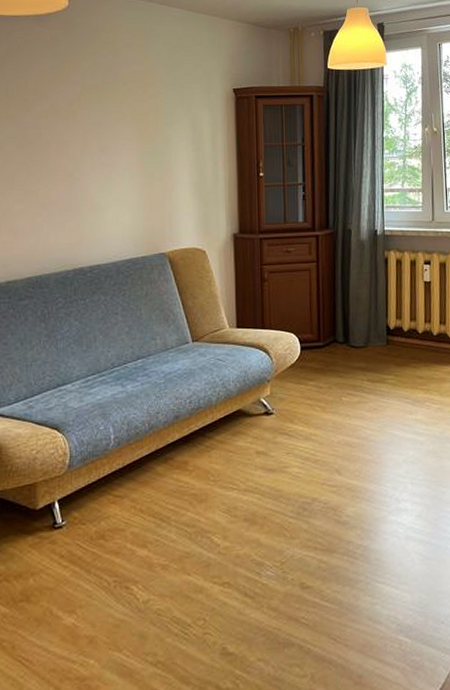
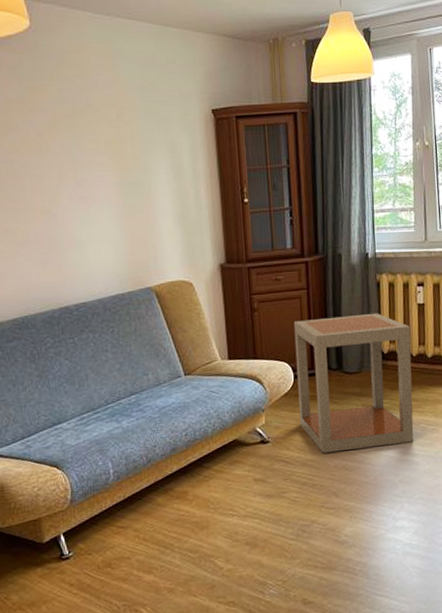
side table: none [302,288,419,428] -> present [293,313,414,453]

